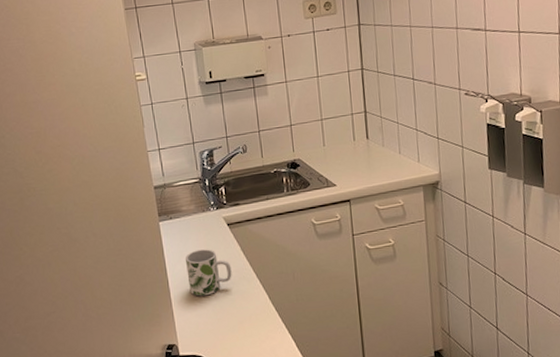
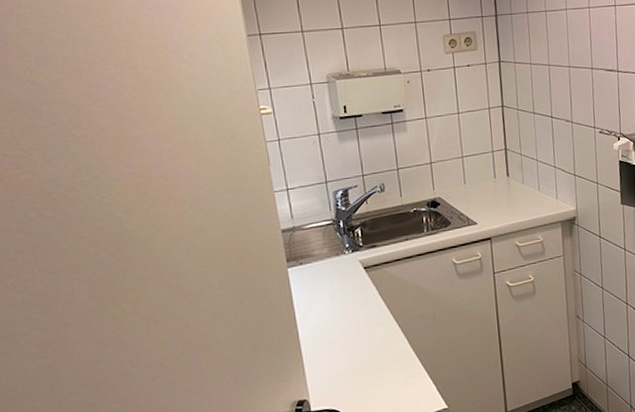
mug: present [185,249,232,296] -> none [317,295,369,346]

